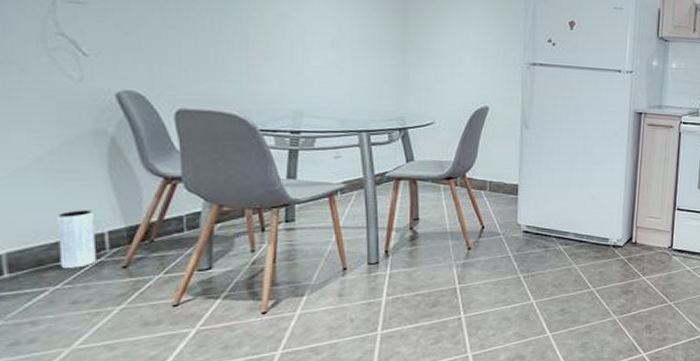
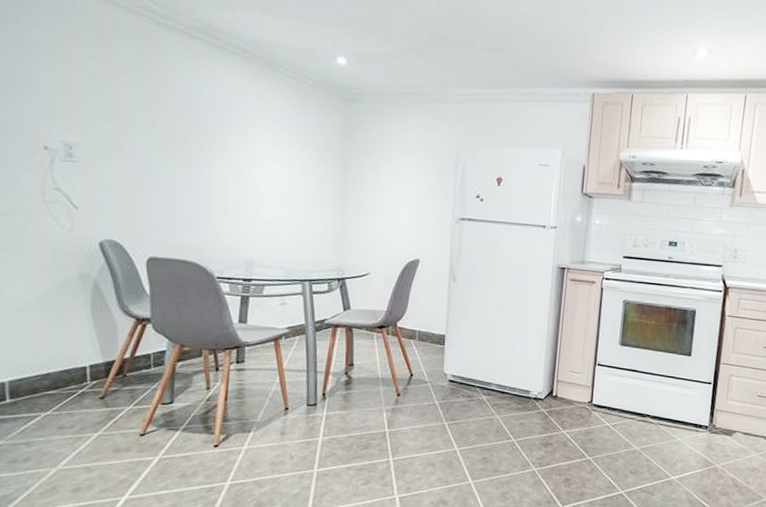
vase: present [57,210,96,269] -> none [49,345,79,398]

